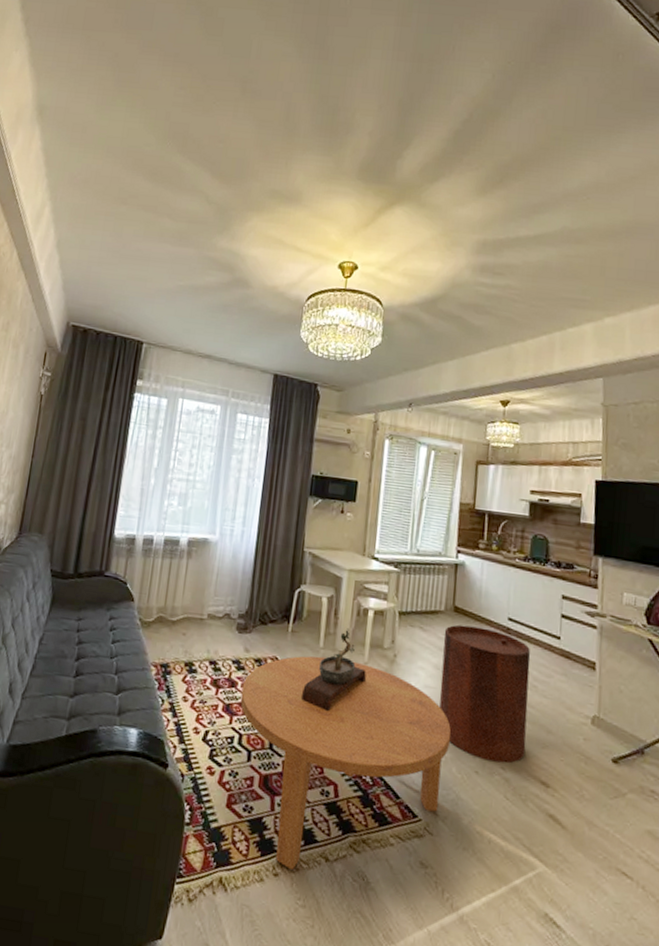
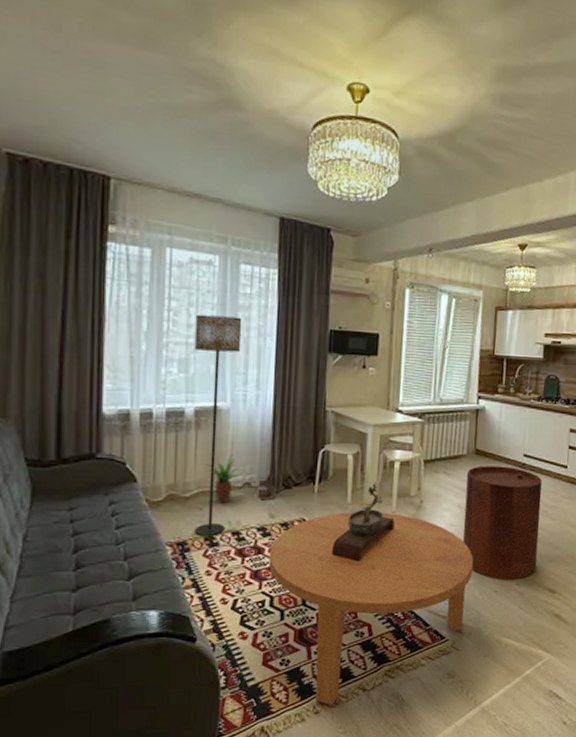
floor lamp: none [177,455,235,663] -> present [194,314,242,537]
potted plant: none [192,584,226,632] -> present [206,454,245,503]

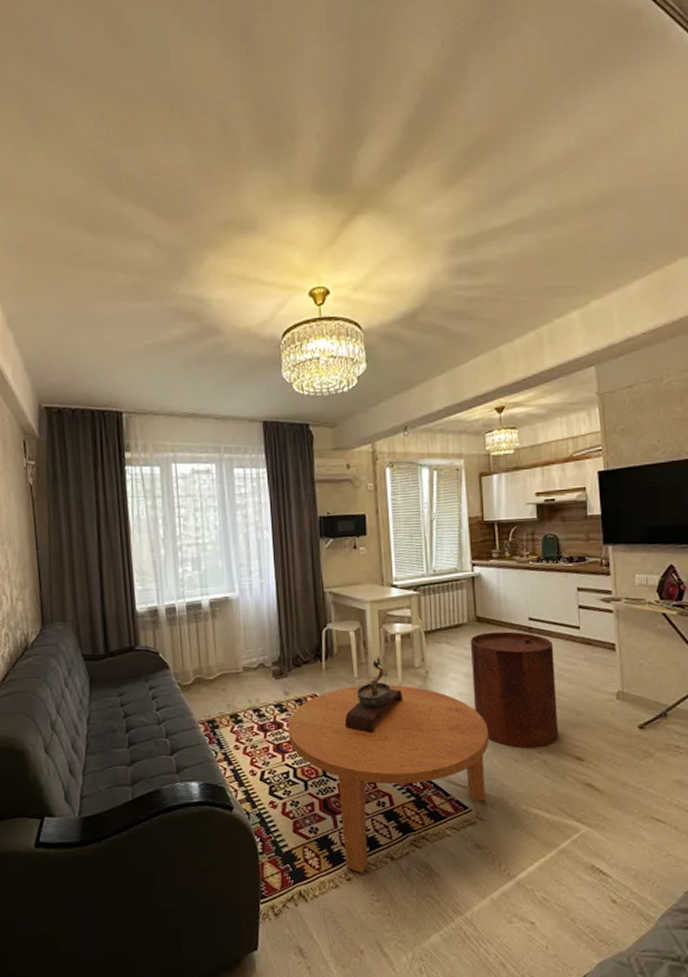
floor lamp: present [194,314,242,537] -> none [201,515,247,715]
potted plant: present [206,454,245,503] -> none [224,638,258,684]

